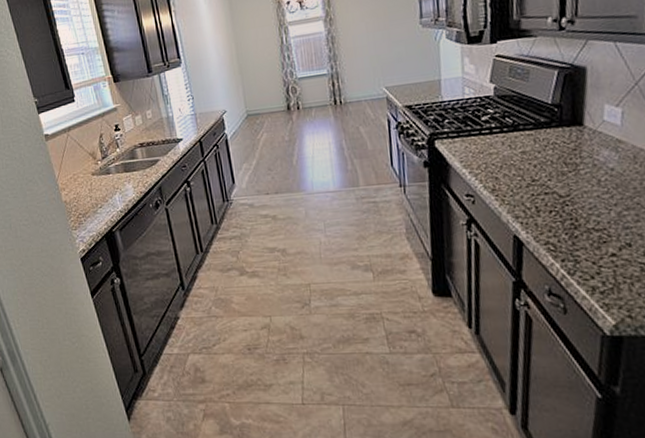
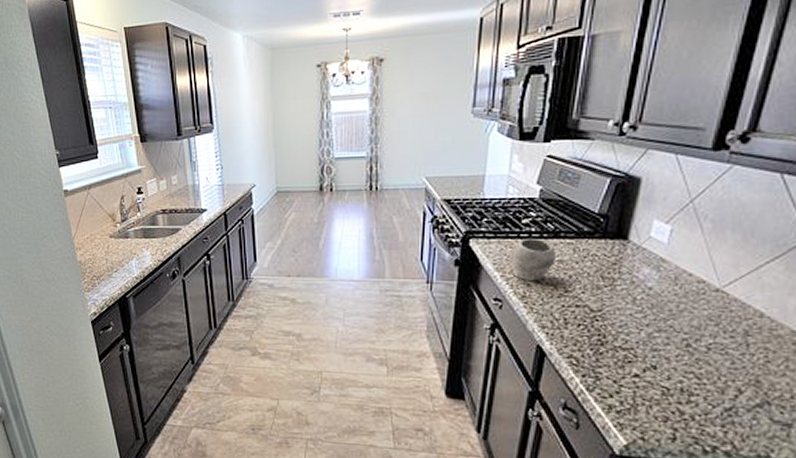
bowl: none [475,133,519,175] -> present [510,237,556,282]

